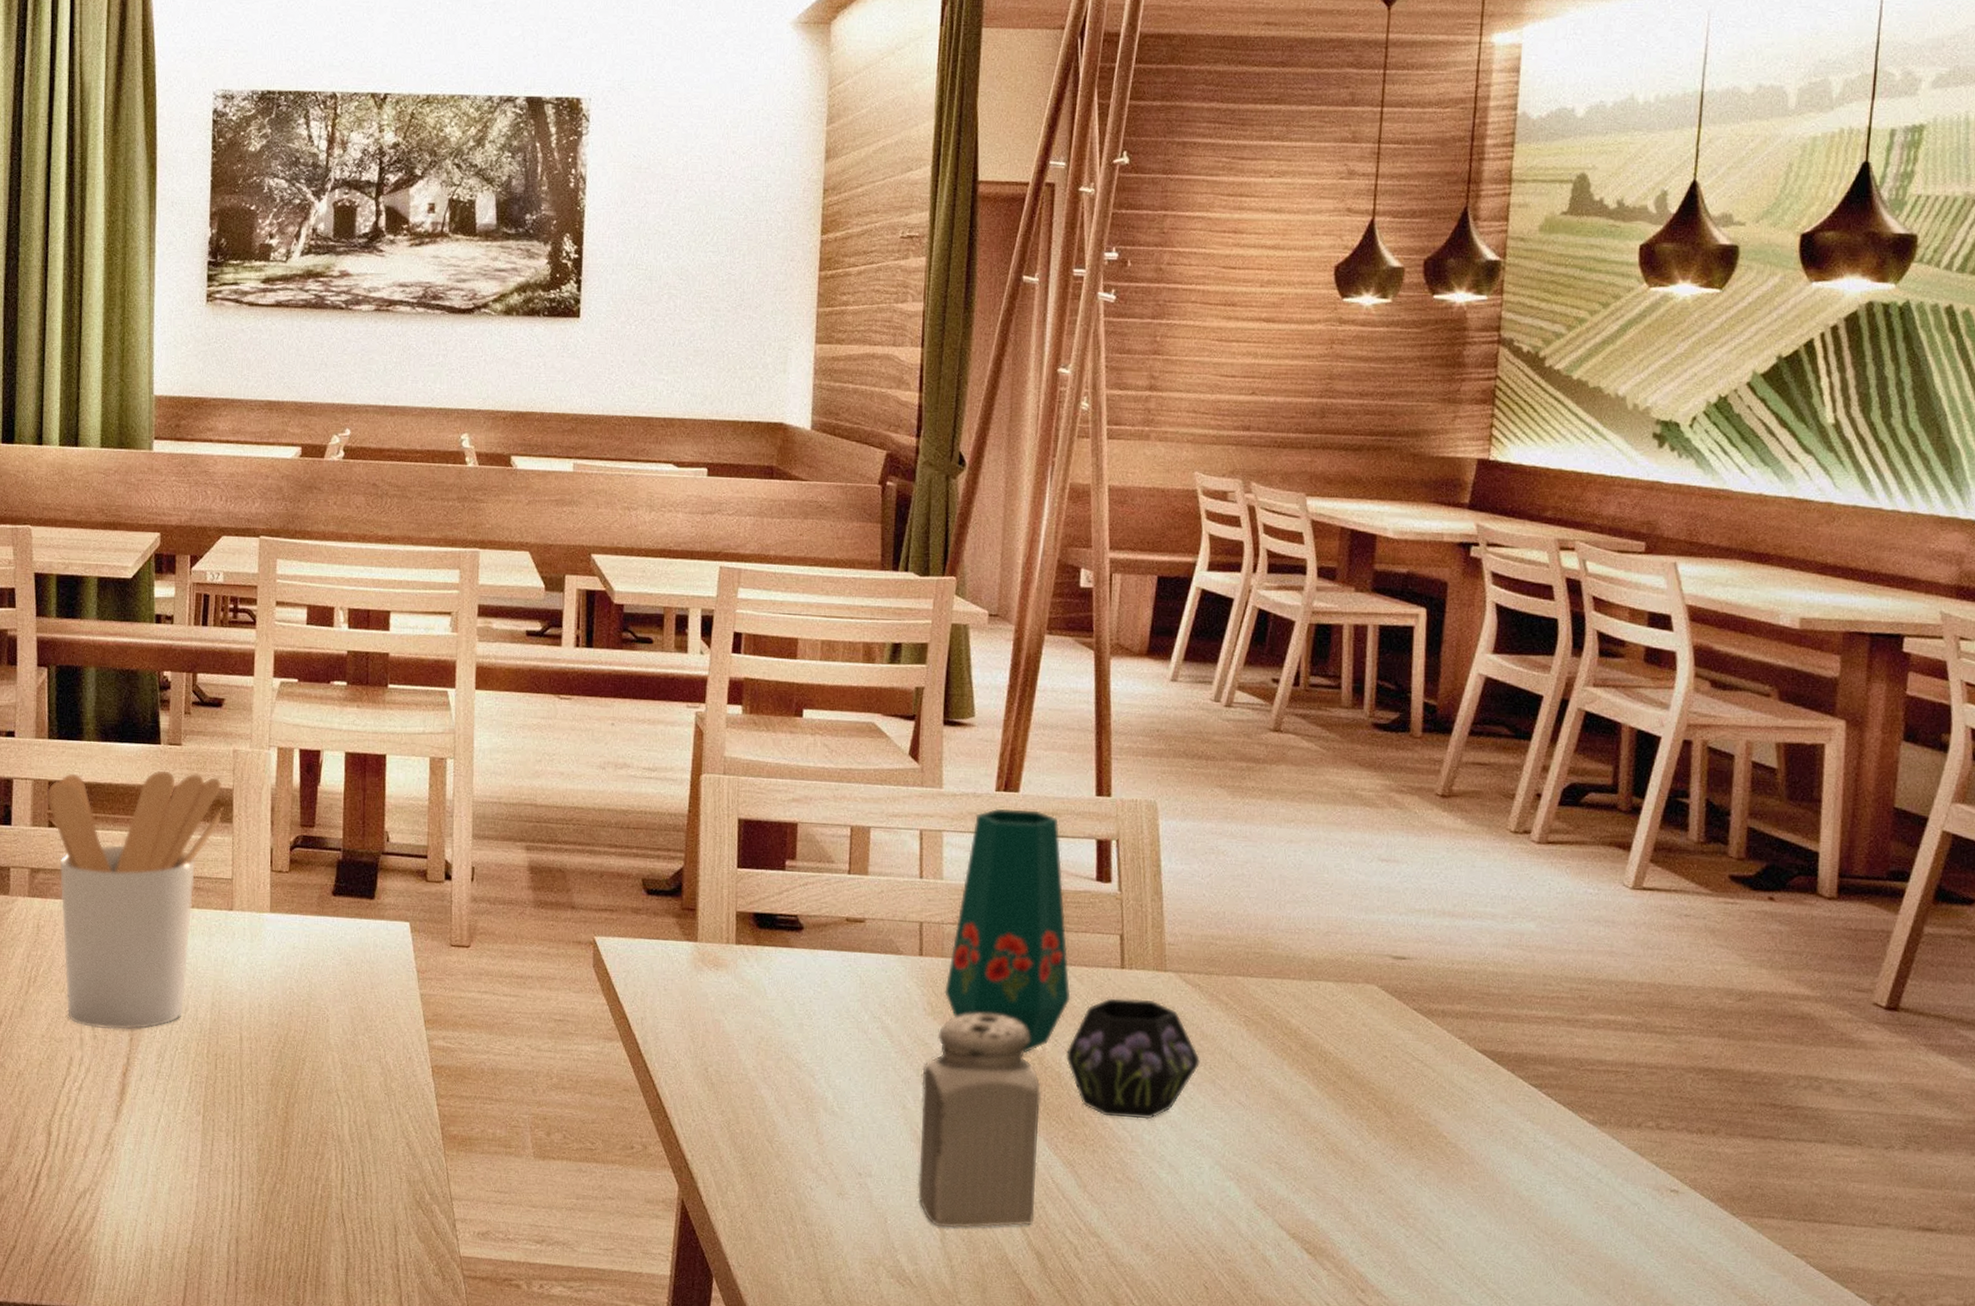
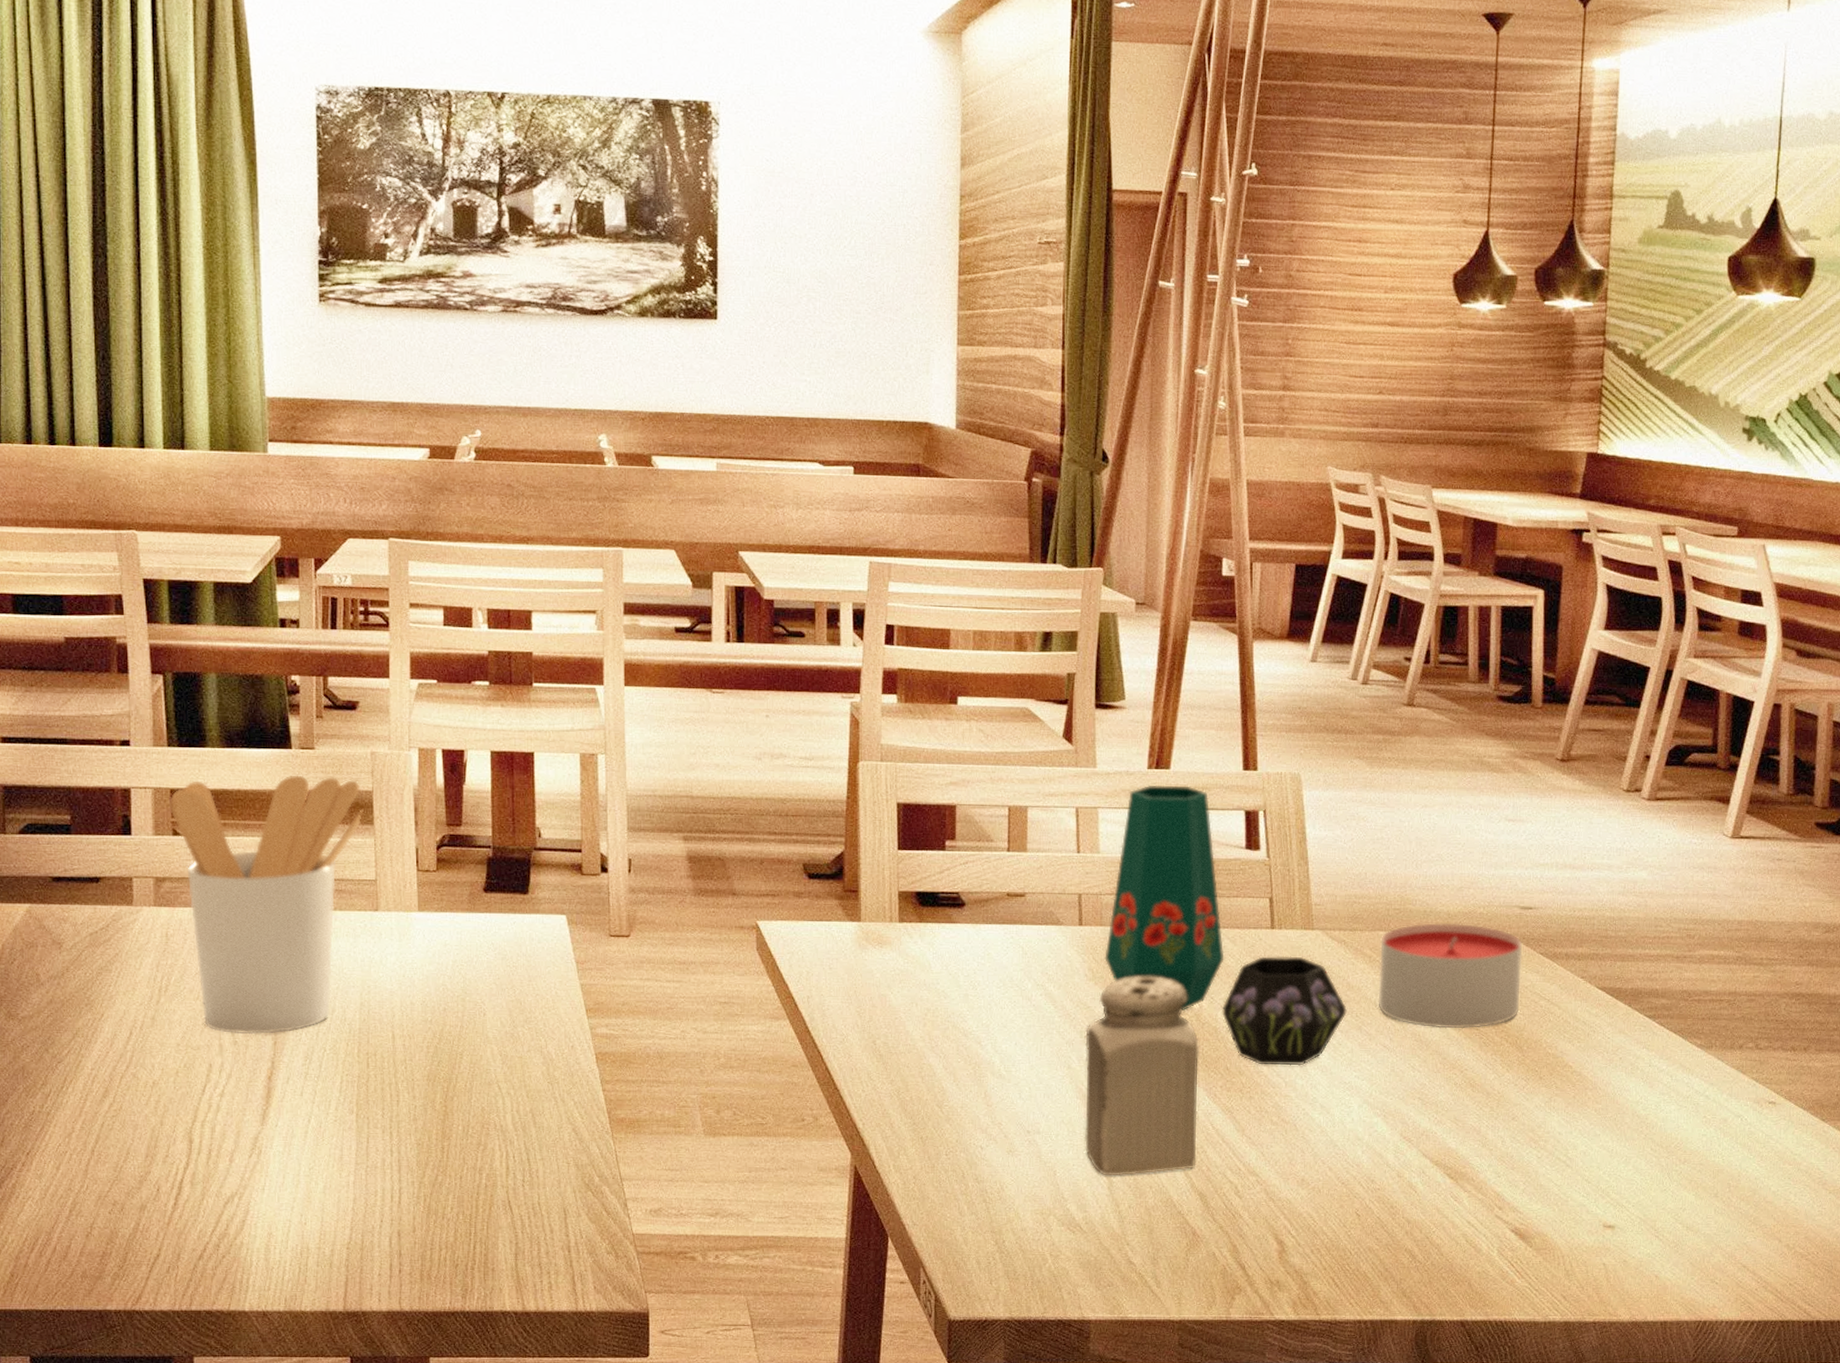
candle: none [1233,970,1395,1089] -> present [1378,923,1523,1029]

